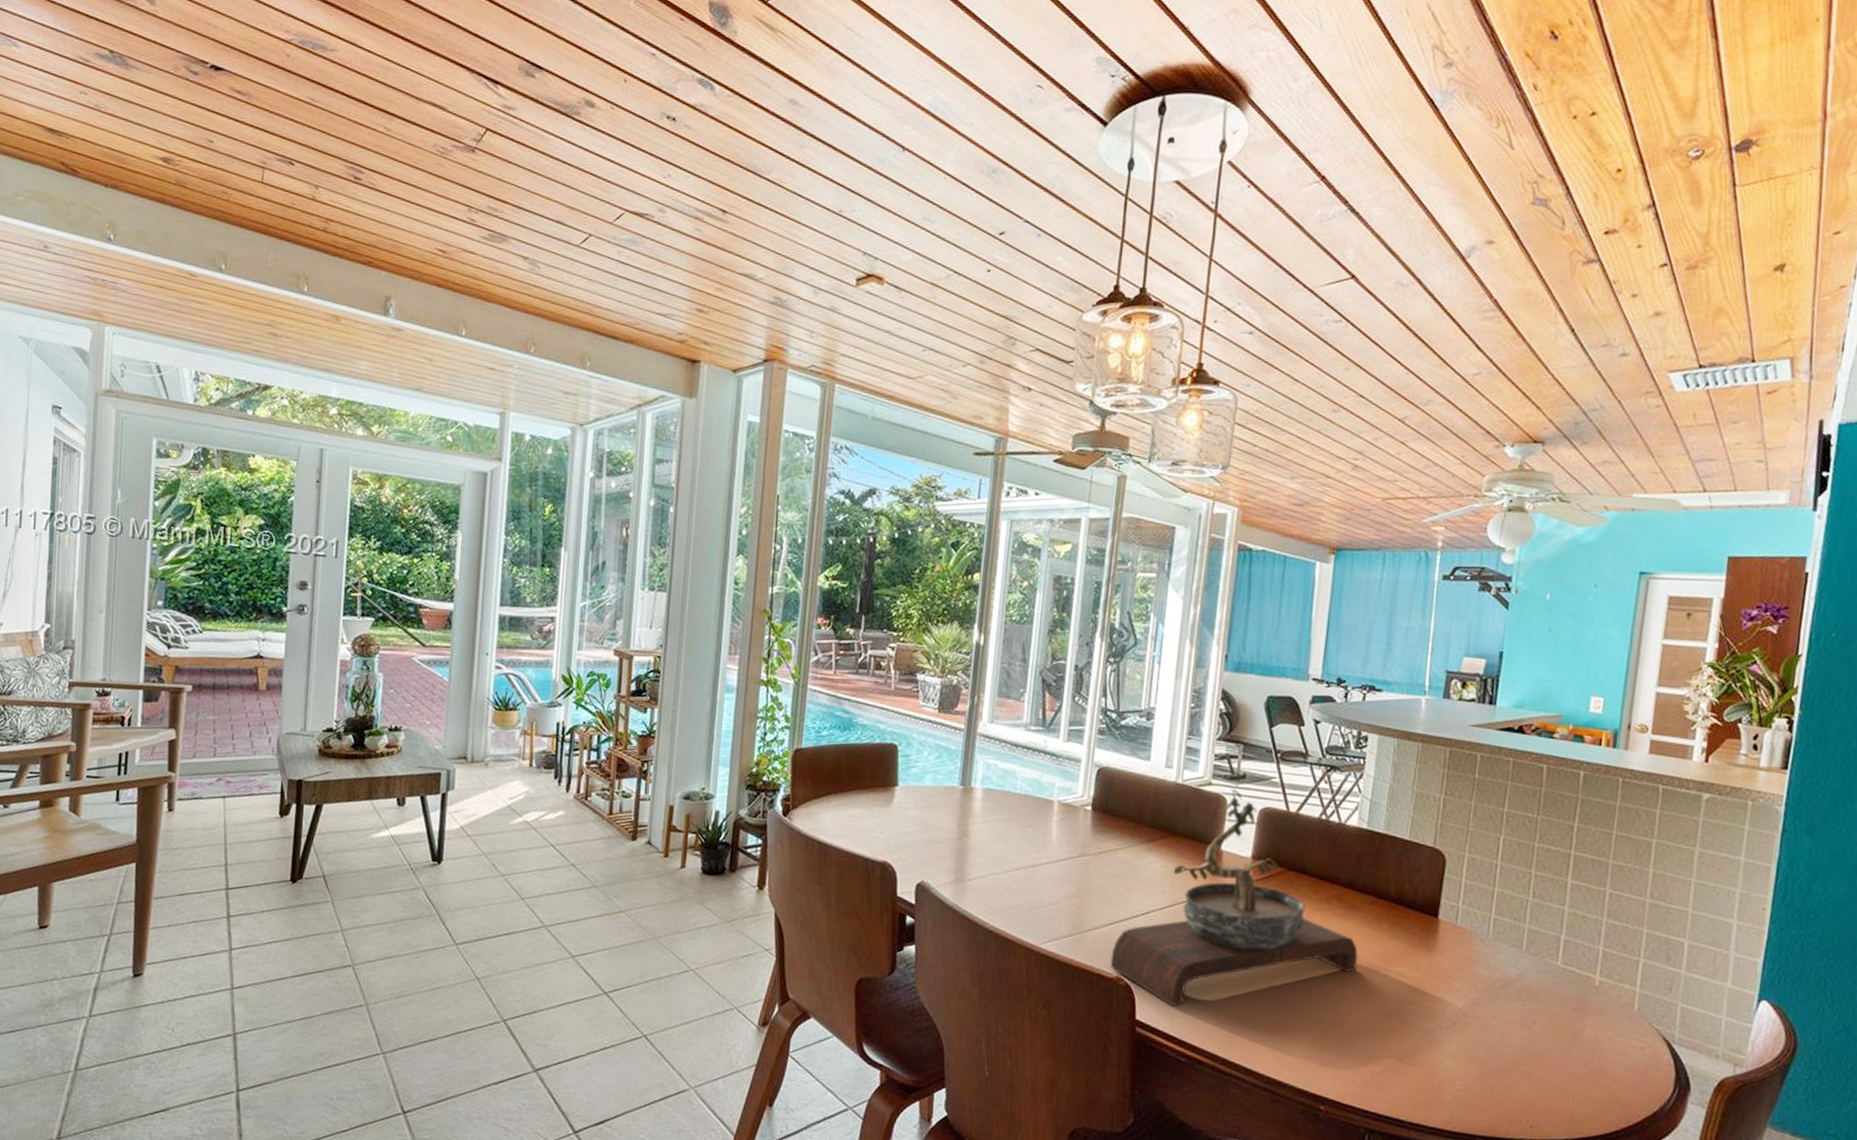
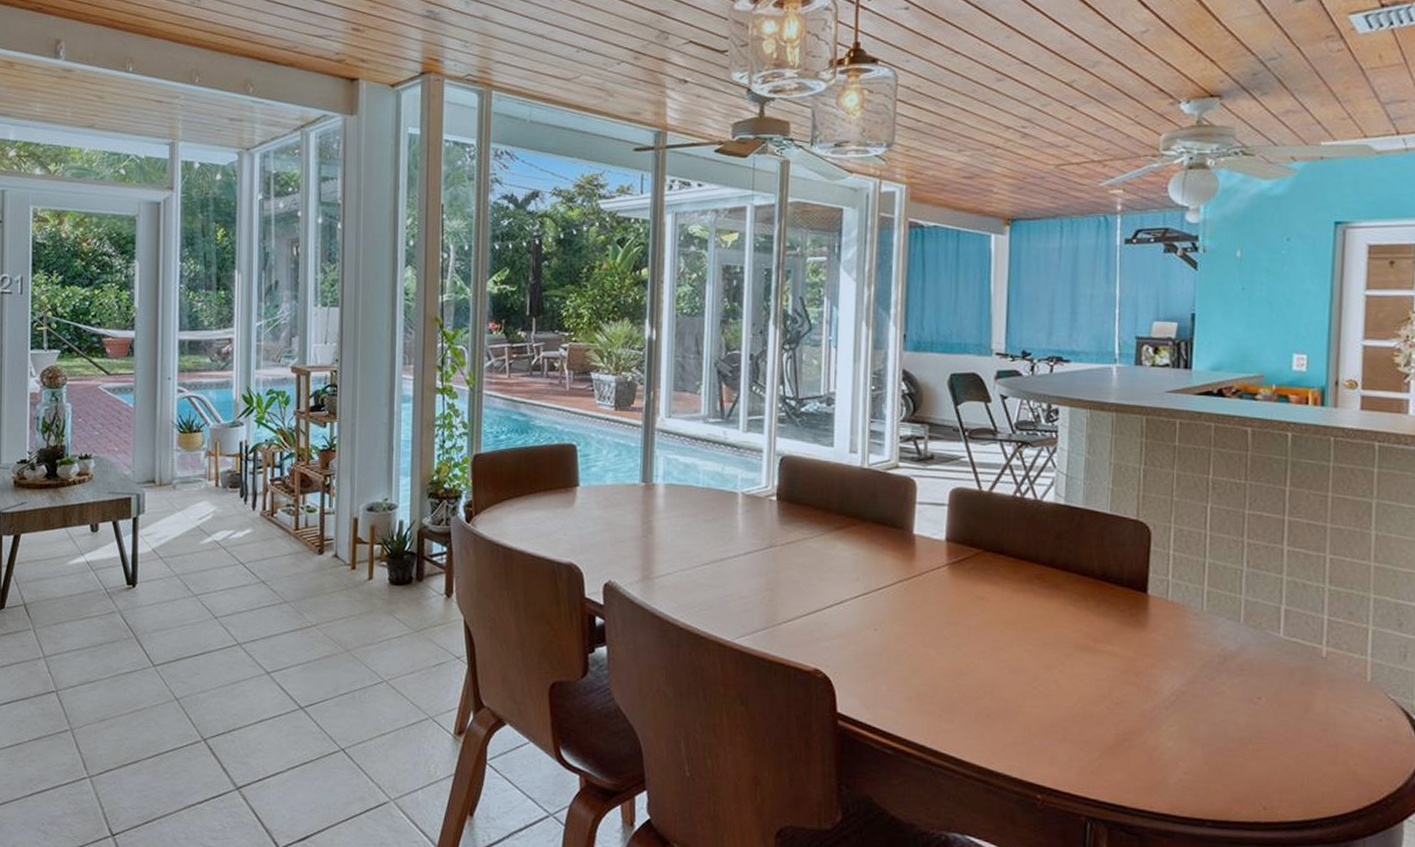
bonsai tree: present [1110,789,1358,1006] -> none [806,471,1066,697]

